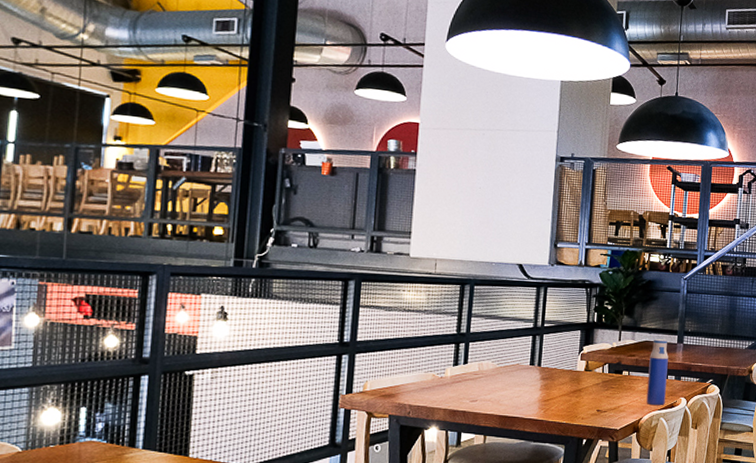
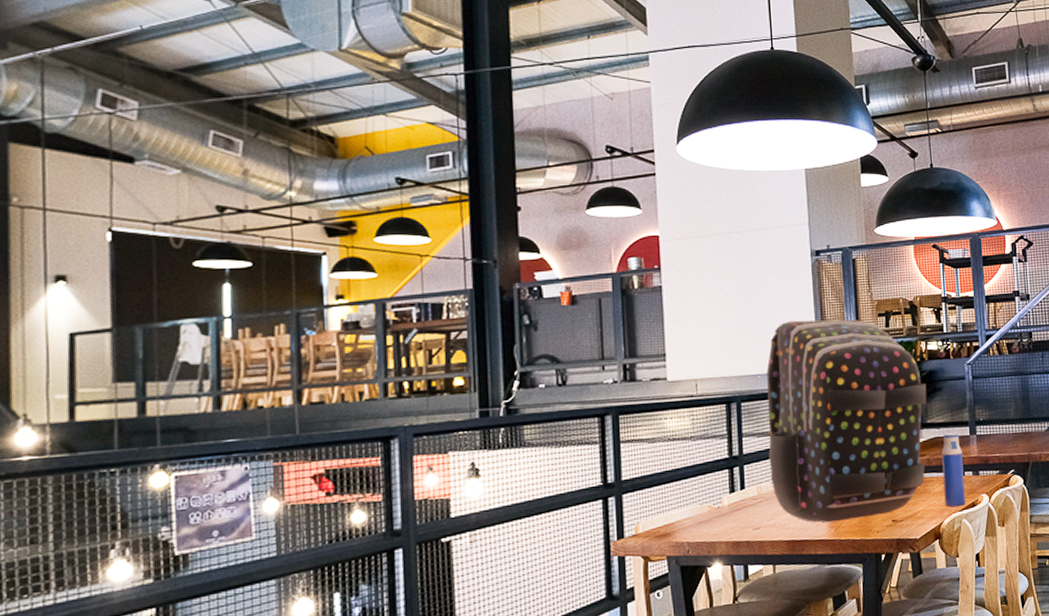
backpack: none [492,217,645,405] -> present [766,319,927,523]

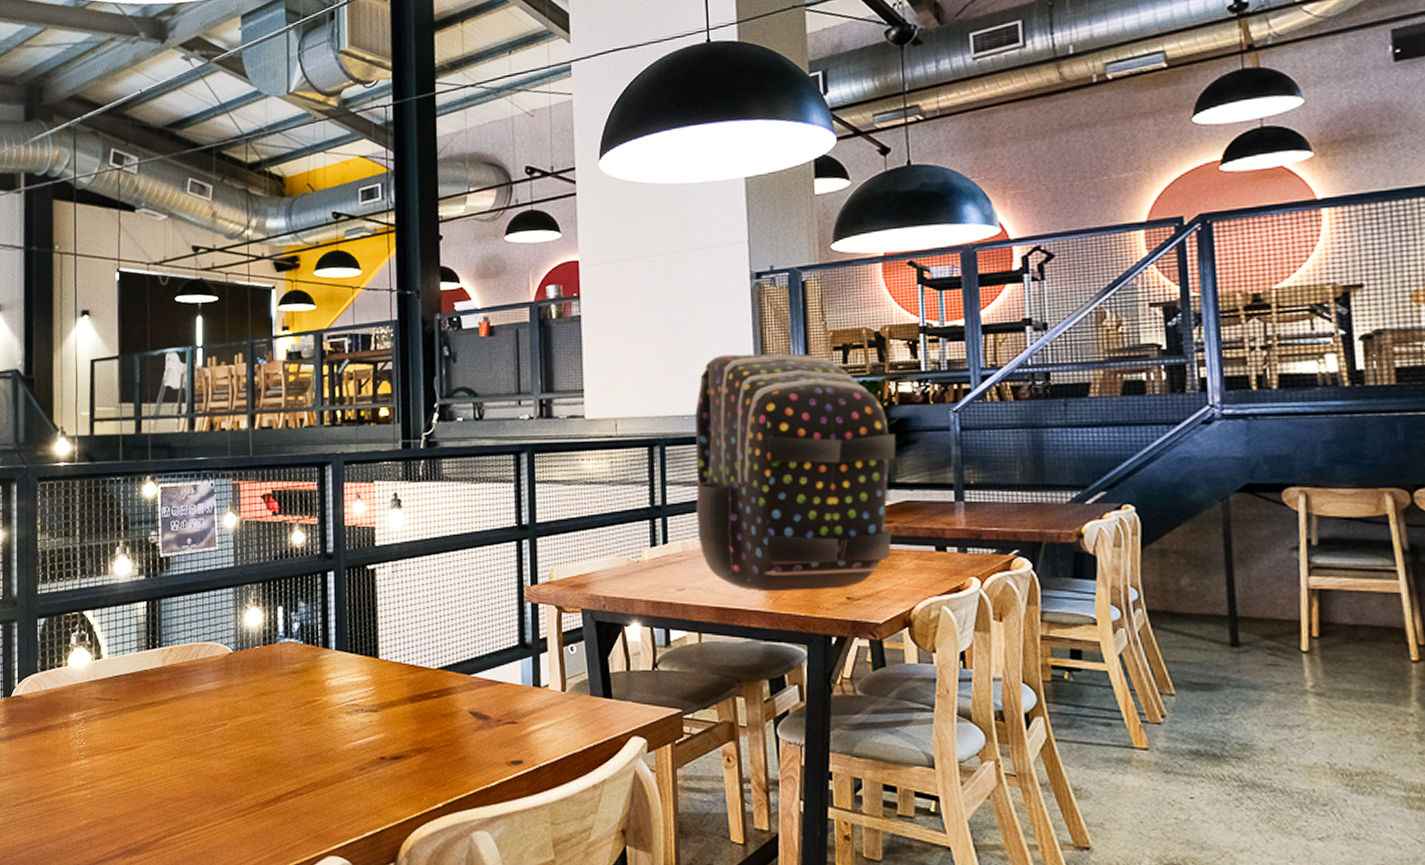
water bottle: present [942,433,966,508] -> none [915,497,947,590]

